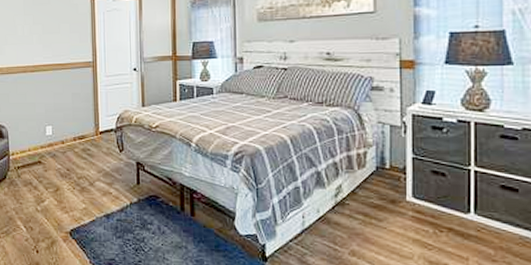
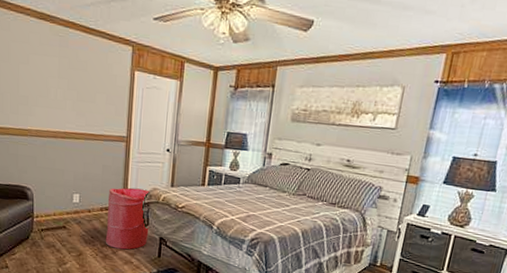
laundry hamper: none [80,113,125,180] -> present [105,187,151,250]

